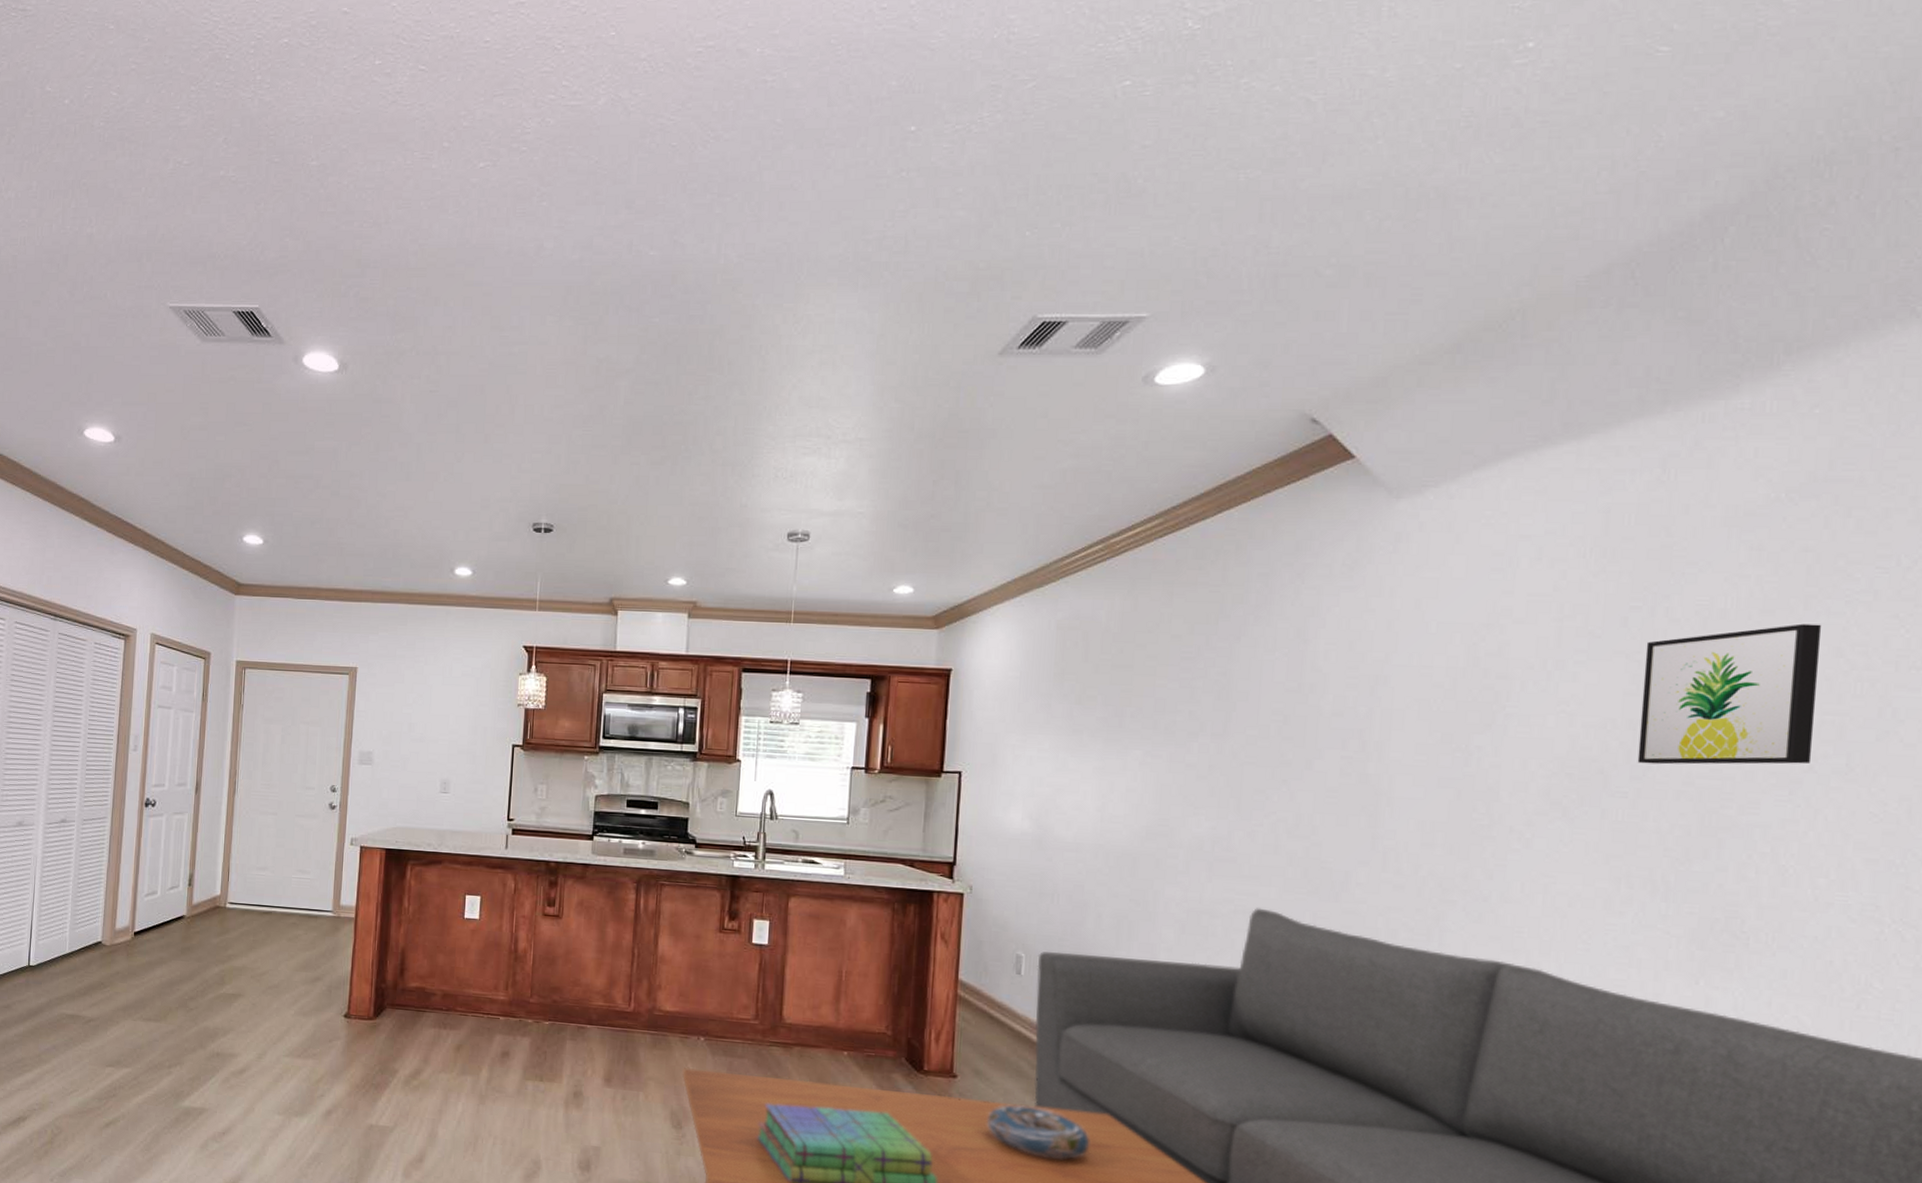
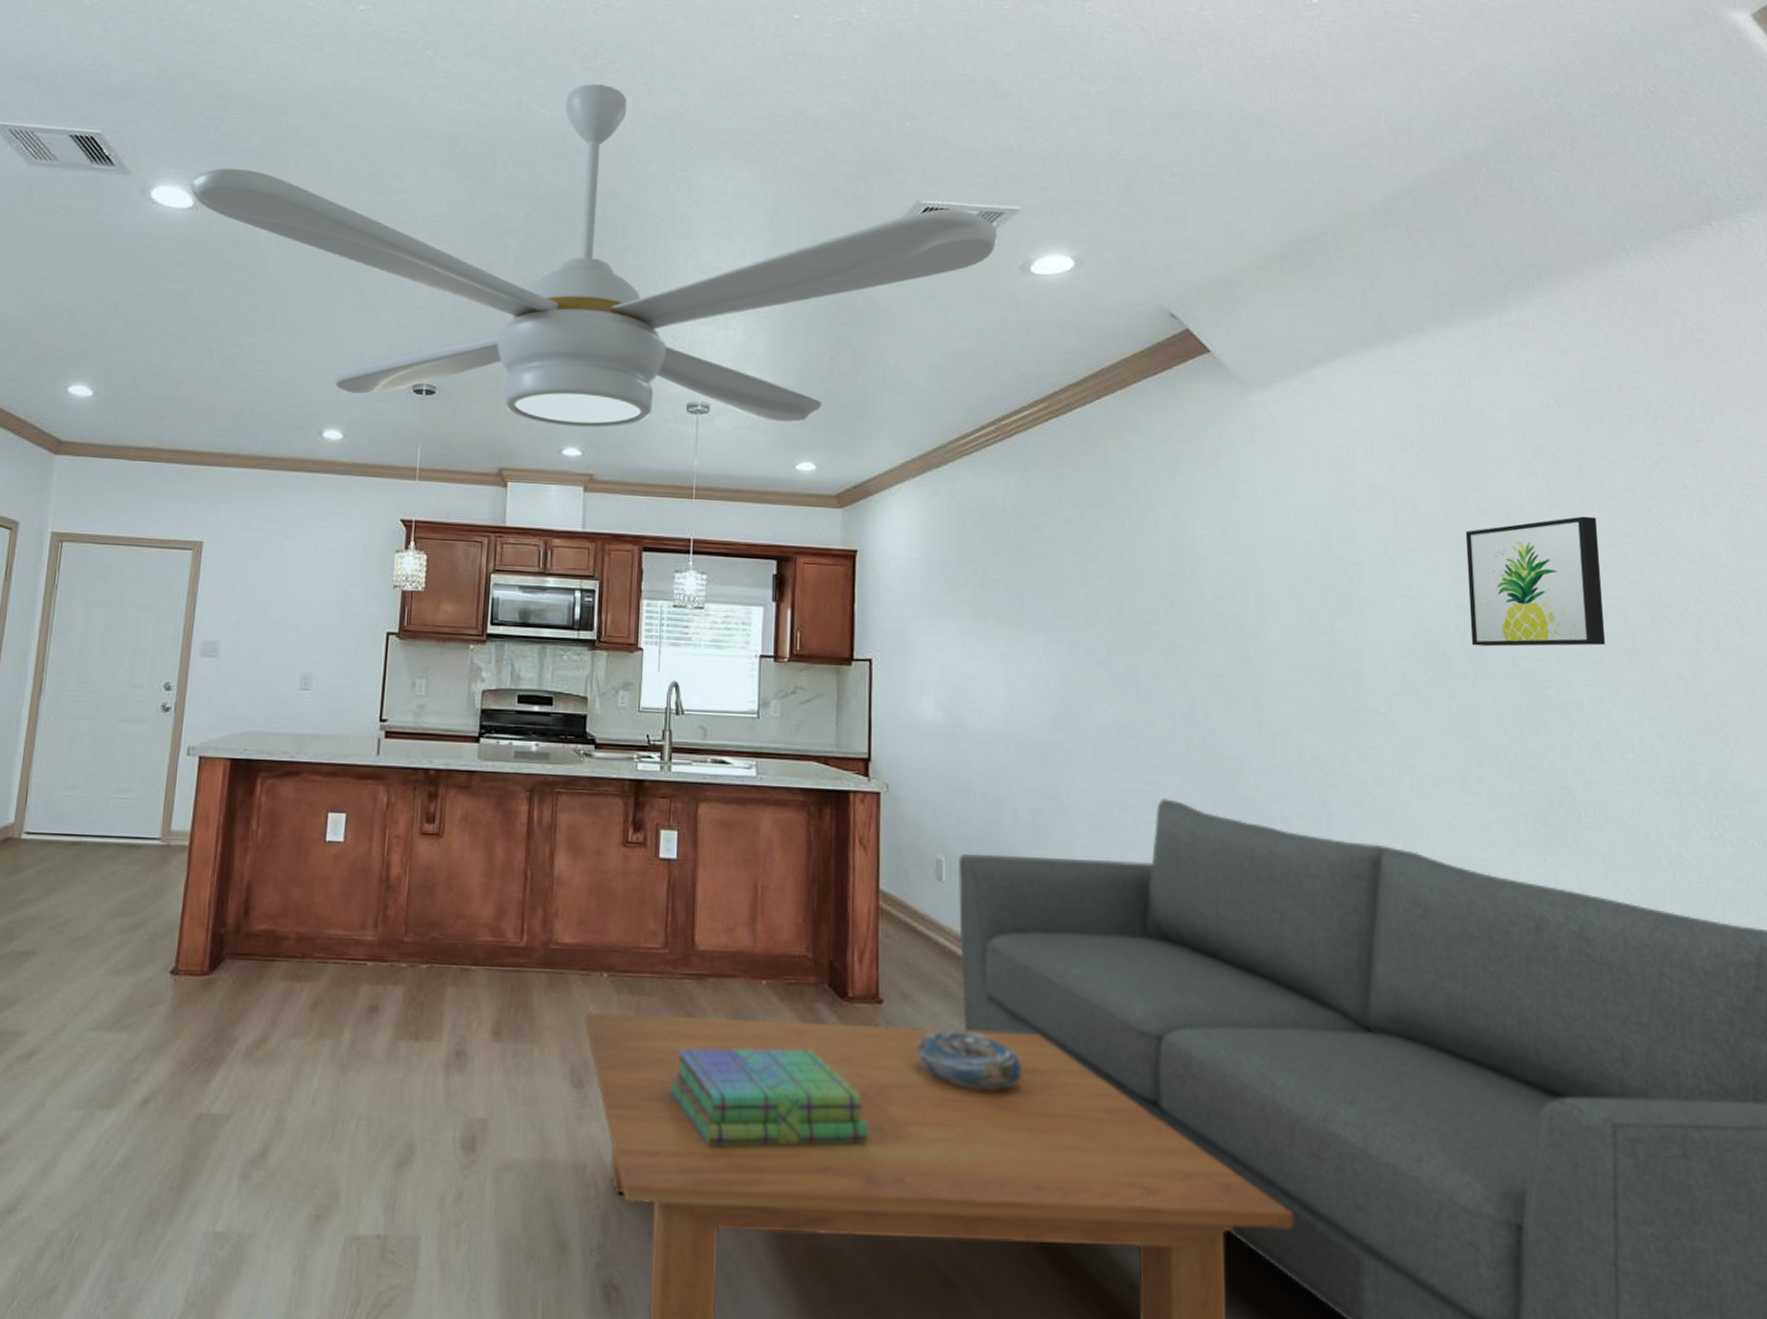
ceiling fan: none [335,220,1120,558] -> present [189,84,997,428]

